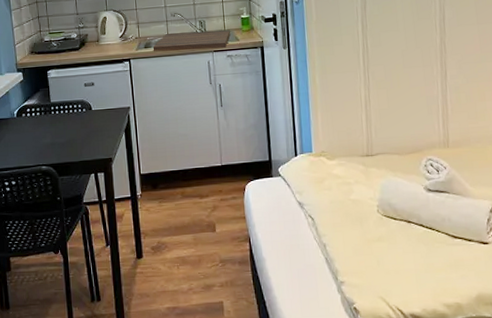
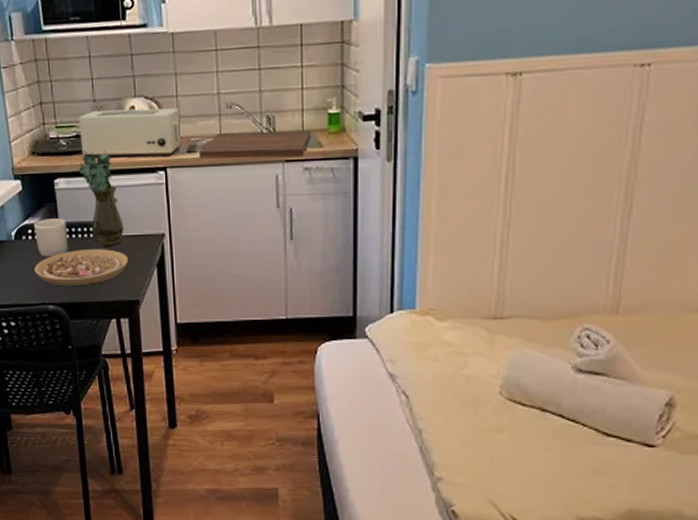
plate: none [31,120,104,151] -> present [34,249,129,287]
mug: none [32,99,58,129] -> present [34,218,68,258]
toaster: none [66,17,140,55] -> present [79,107,181,159]
vase: none [66,49,100,119] -> present [79,150,125,246]

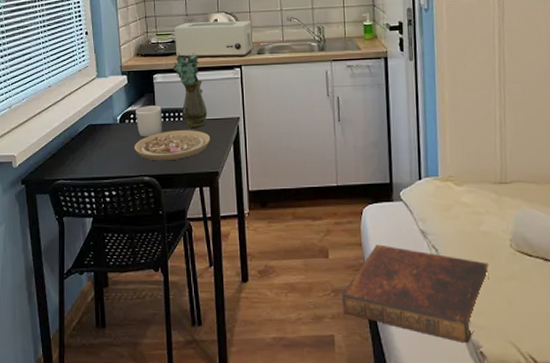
cutting board: present [198,130,311,159] -> none [266,37,351,59]
book: none [289,388,470,502] -> present [342,244,488,344]

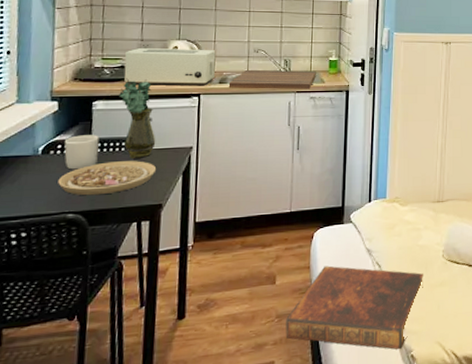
cutting board: none [266,37,351,59] -> present [228,69,316,90]

